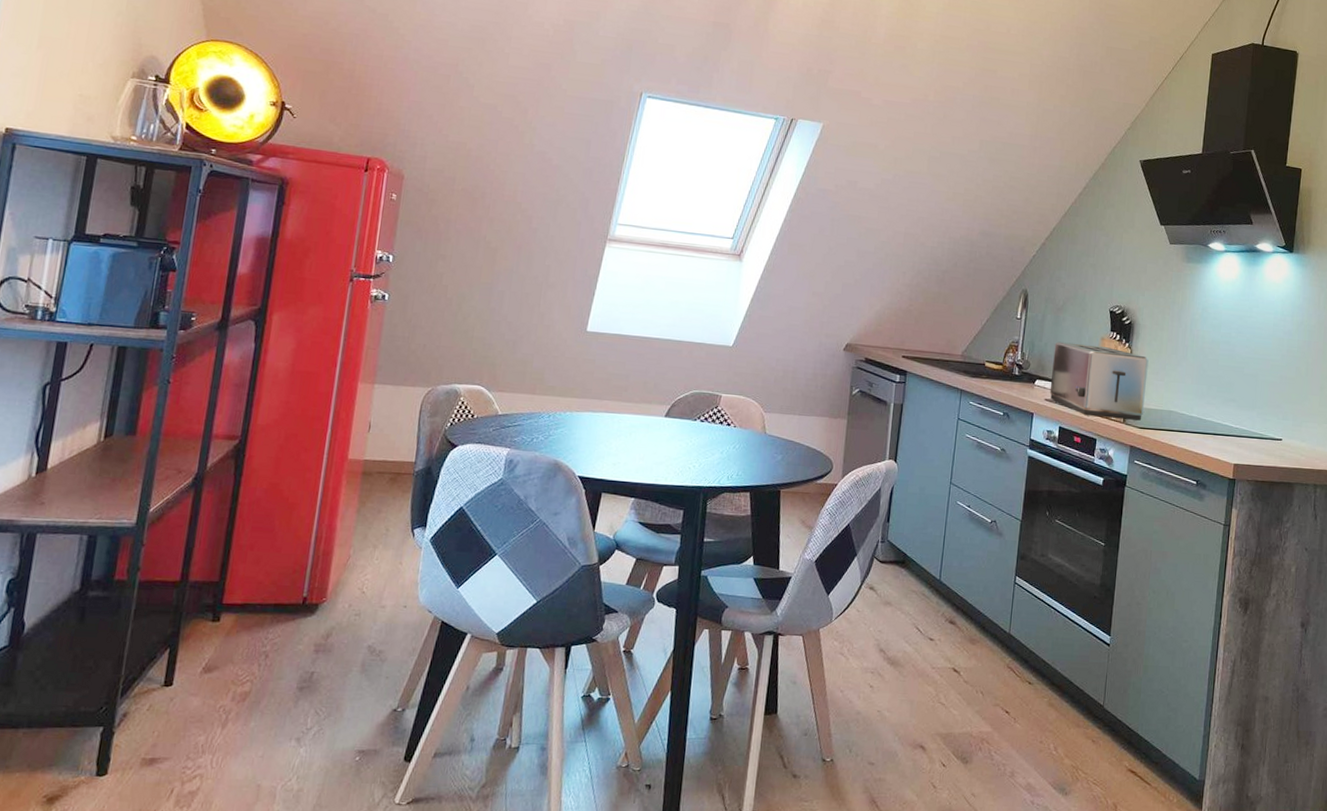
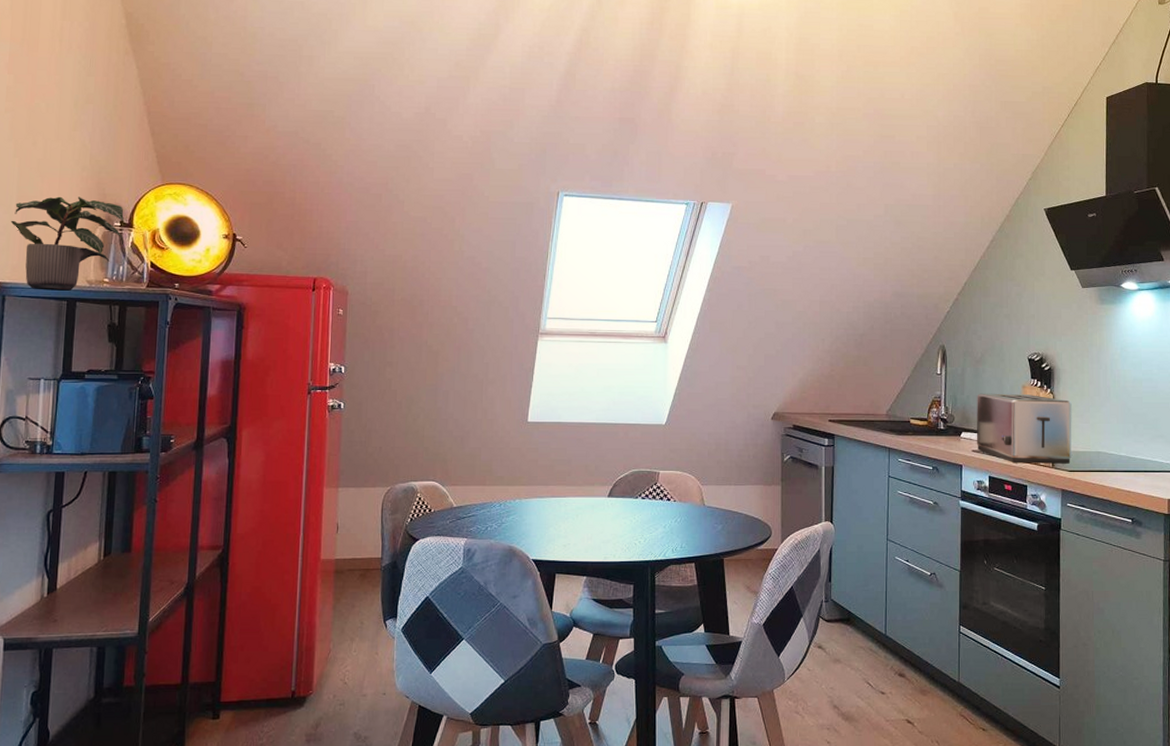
potted plant: none [29,41,161,146] -> present [10,196,124,291]

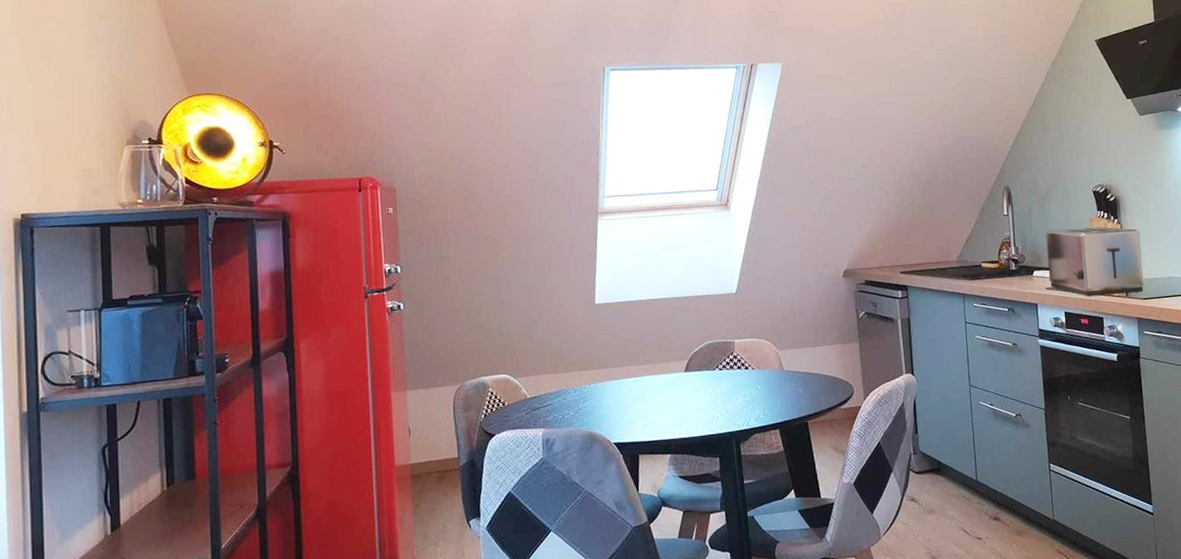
potted plant: present [10,196,124,291] -> none [30,117,154,218]

